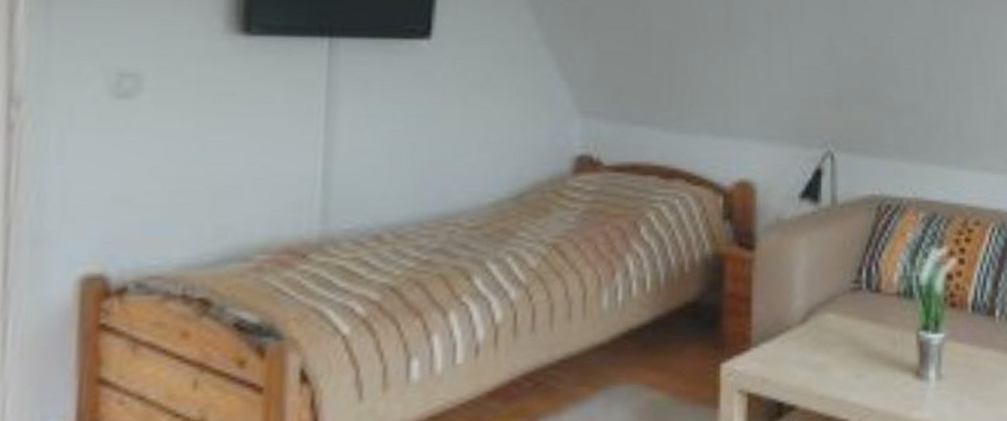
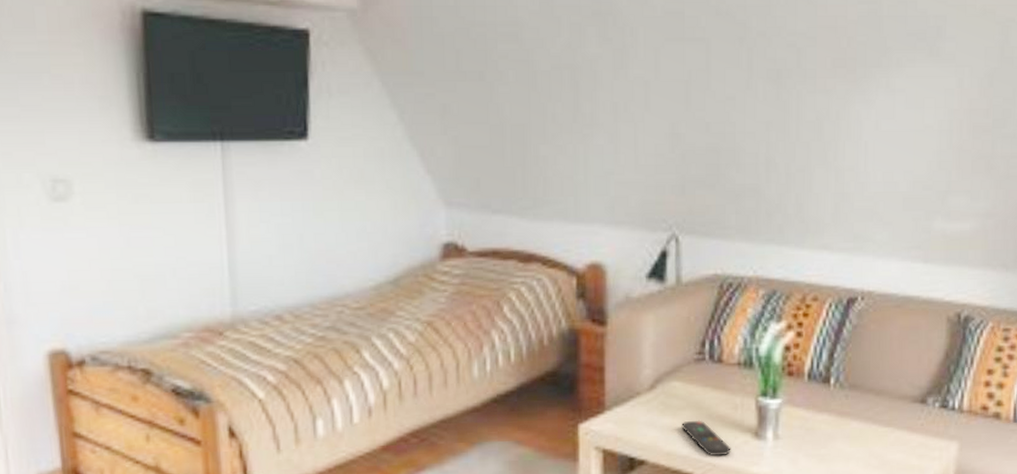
remote control: none [836,357,890,400] -> present [681,420,731,456]

